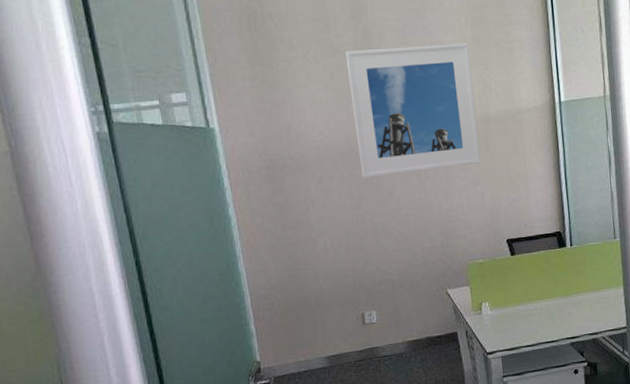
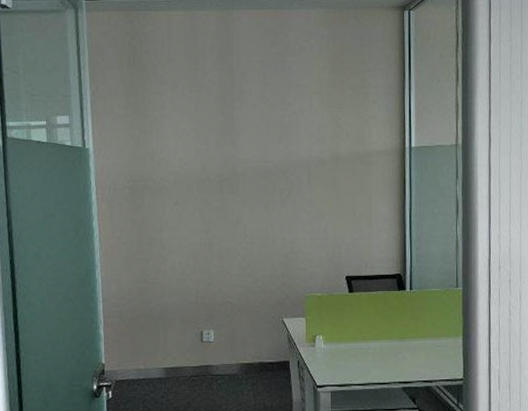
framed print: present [345,43,482,178] -> none [210,86,328,204]

